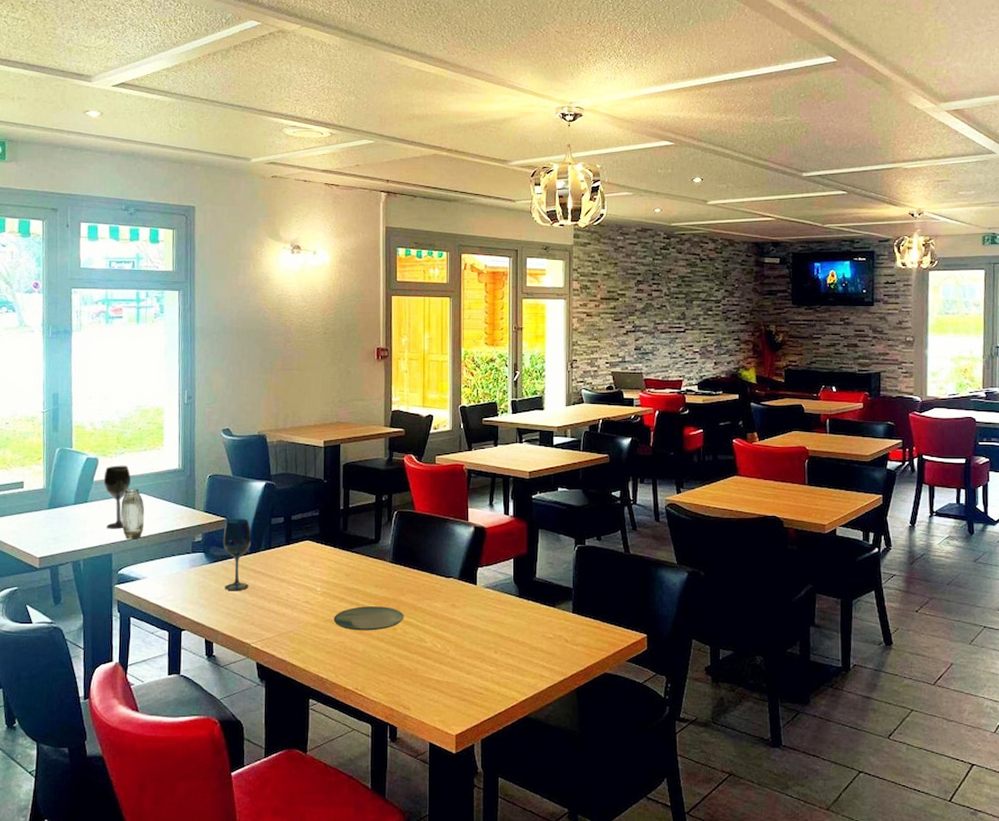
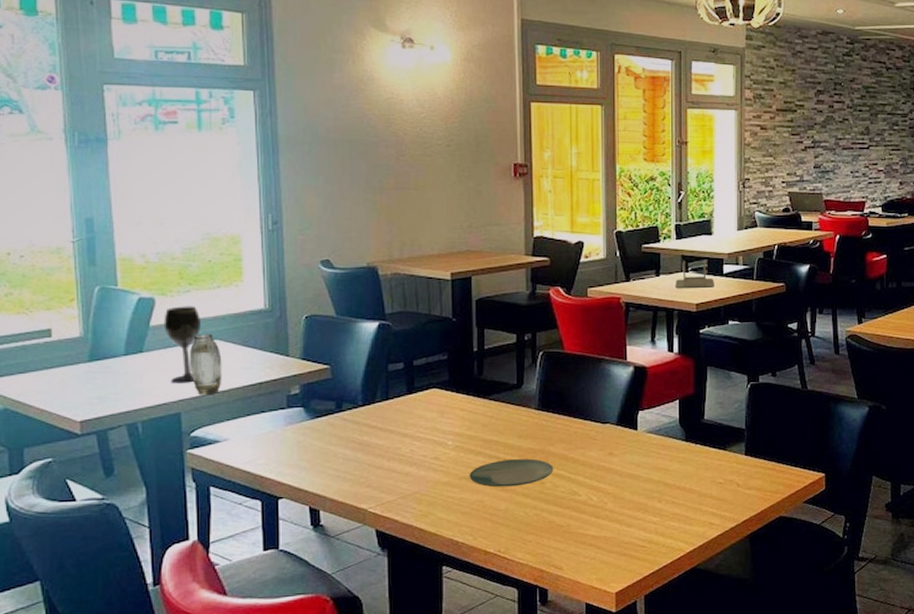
wineglass: present [223,518,251,591] -> none [327,365,363,450]
napkin holder: none [511,432,545,457] -> present [676,260,714,288]

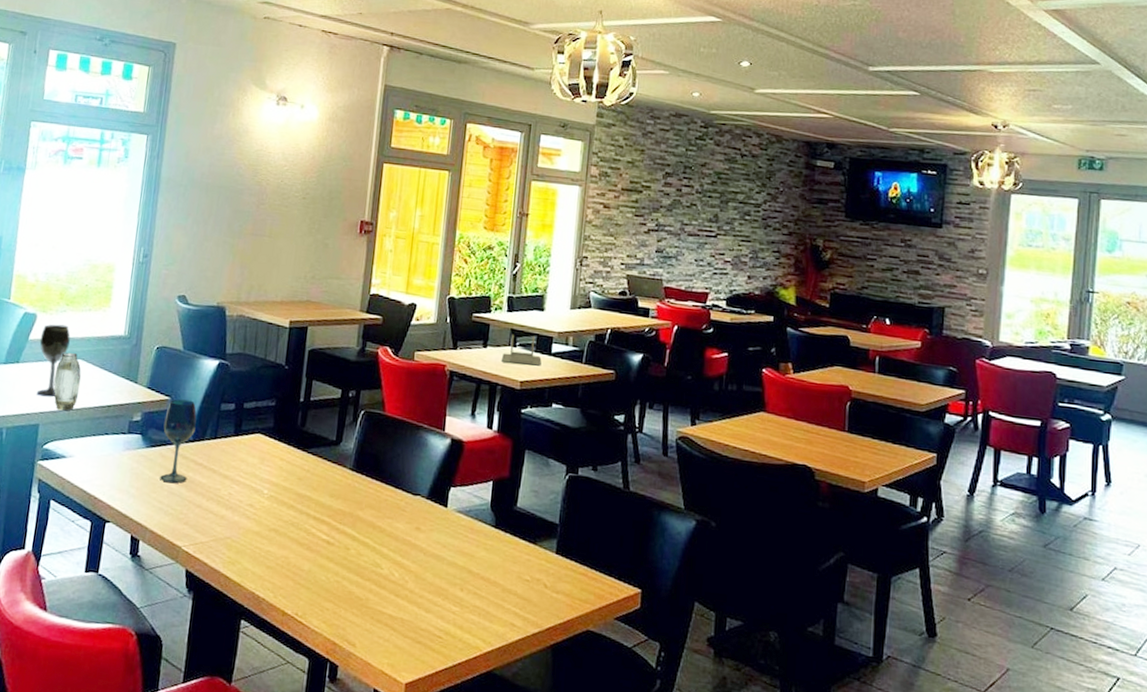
wineglass: none [327,365,363,450] -> present [160,399,197,483]
plate: present [469,458,554,487] -> none [278,517,360,548]

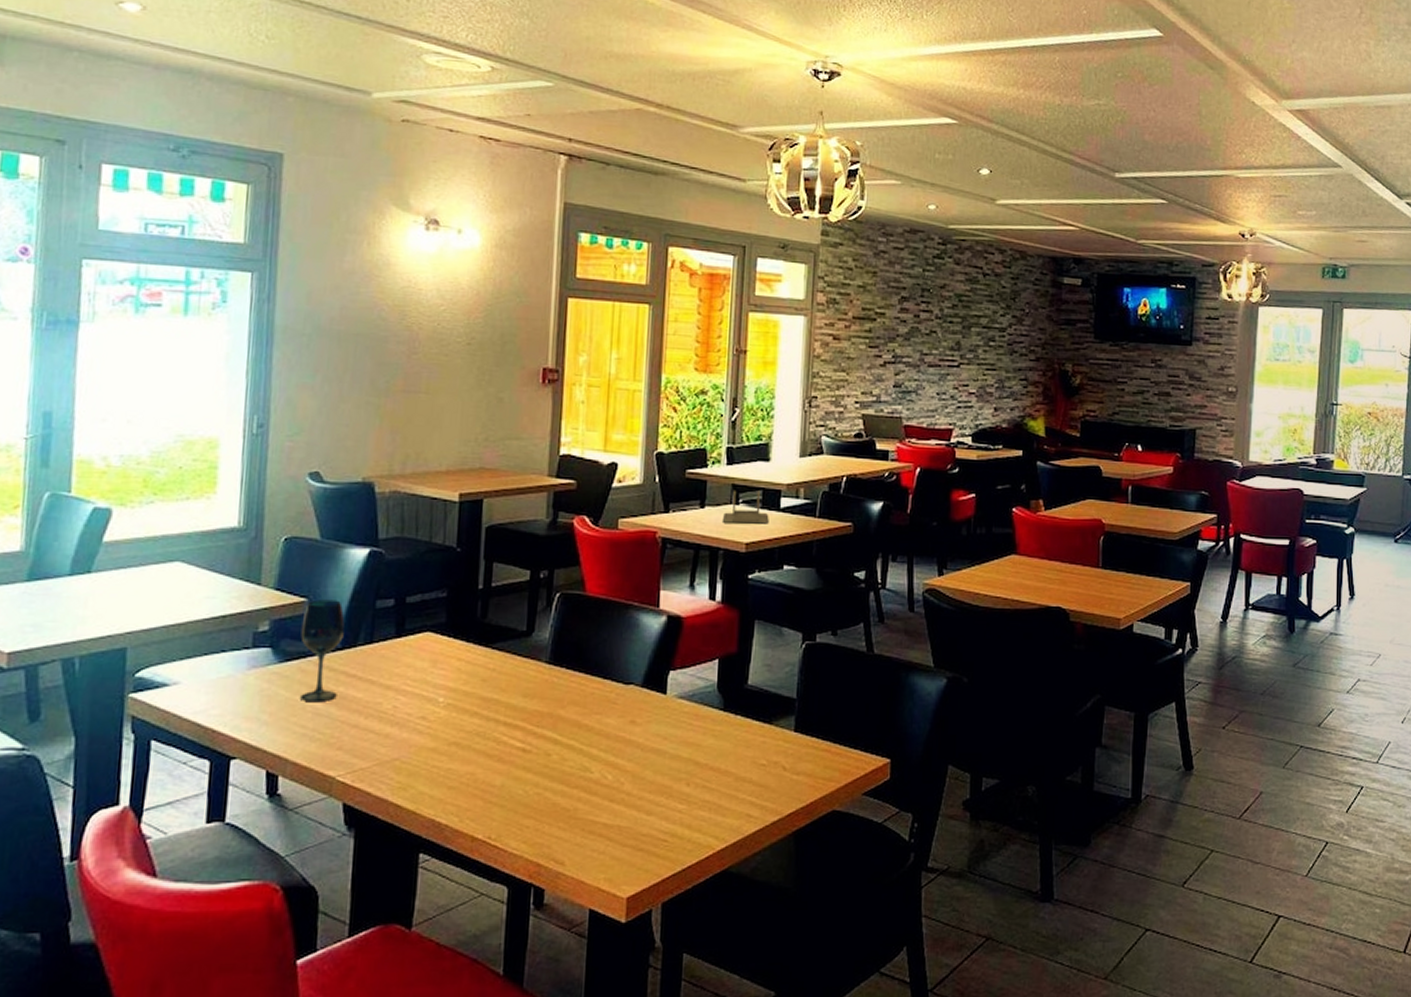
wine glass: present [36,324,71,397] -> none [118,519,163,612]
vase: present [53,352,81,411] -> none [143,553,182,628]

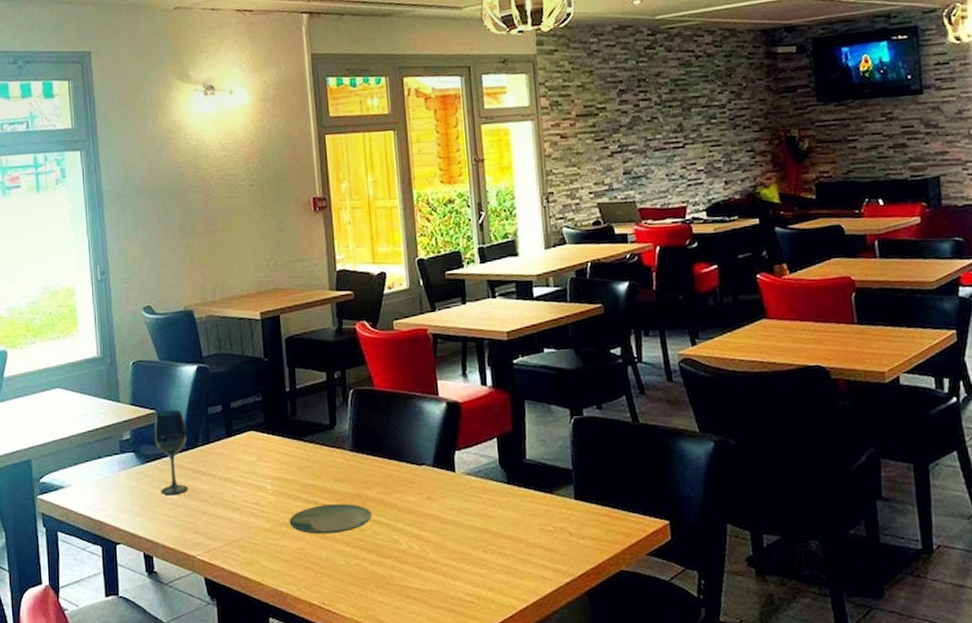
plate: none [460,723,563,757] -> present [289,504,372,534]
napkin holder: present [723,490,769,524] -> none [483,283,525,315]

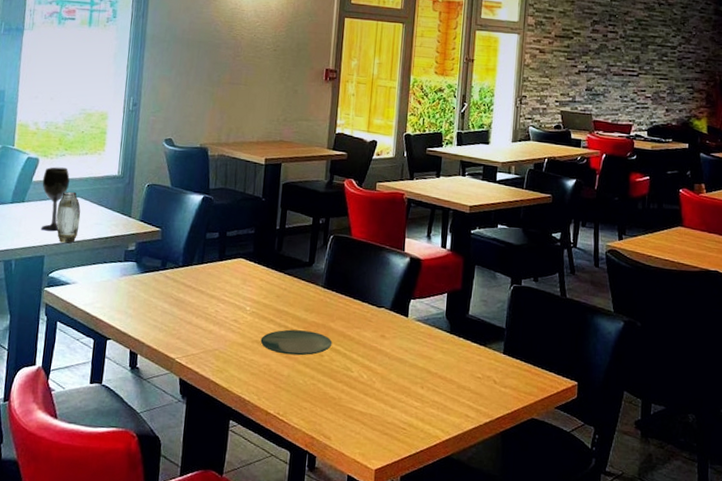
wine glass: none [15,356,45,431] -> present [41,167,70,231]
vase: none [36,382,65,442] -> present [56,191,81,243]
wineglass: present [154,409,188,495] -> none [154,230,185,304]

